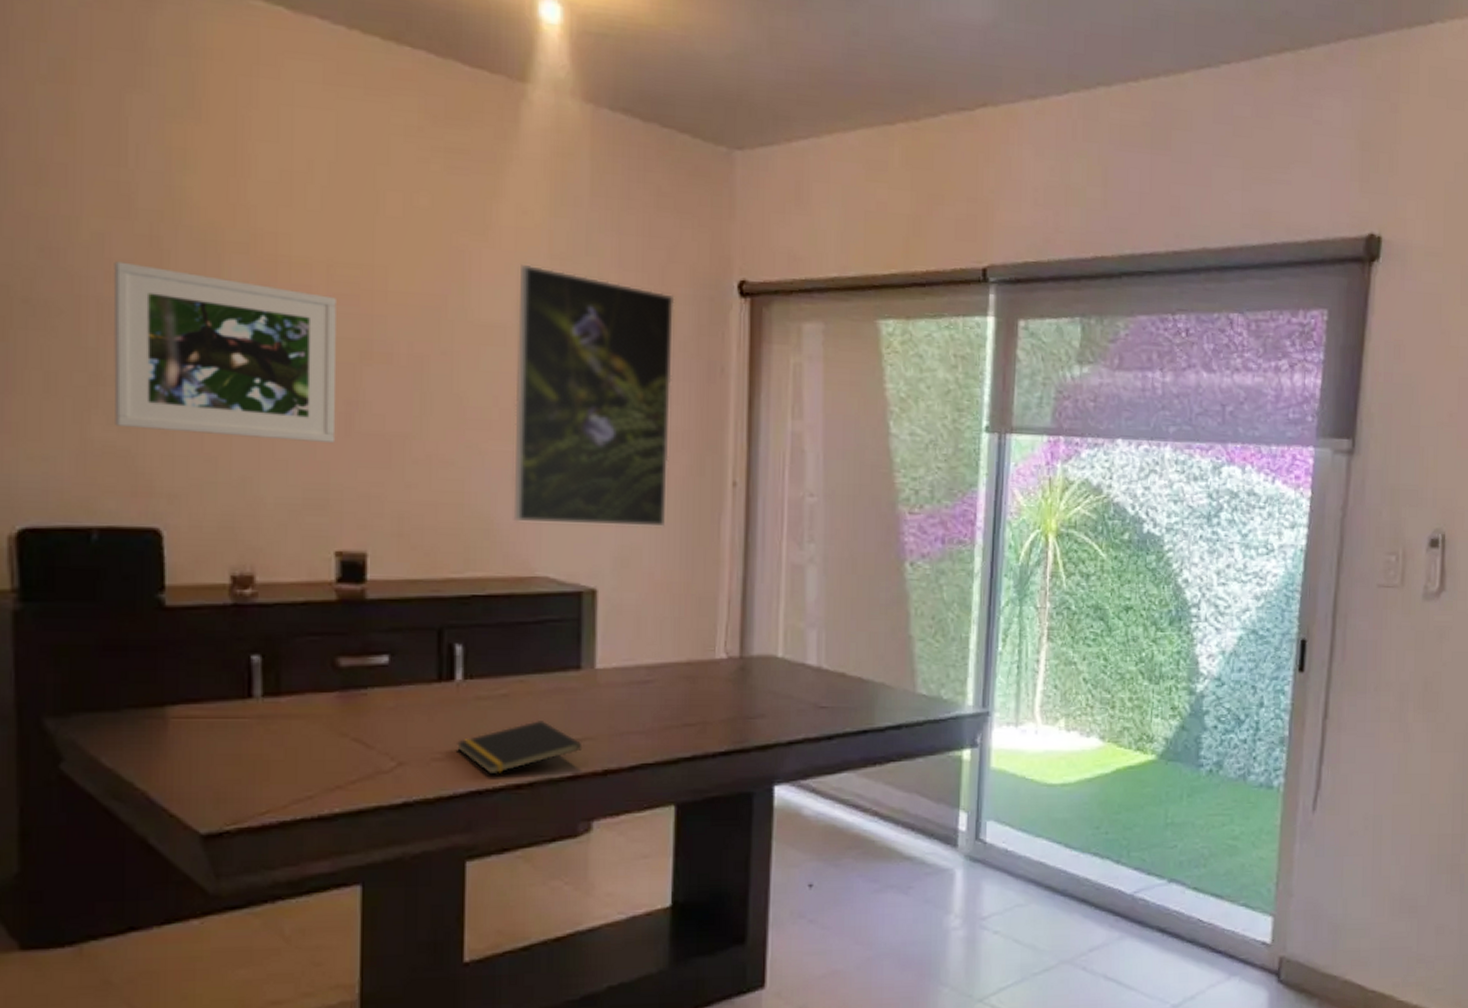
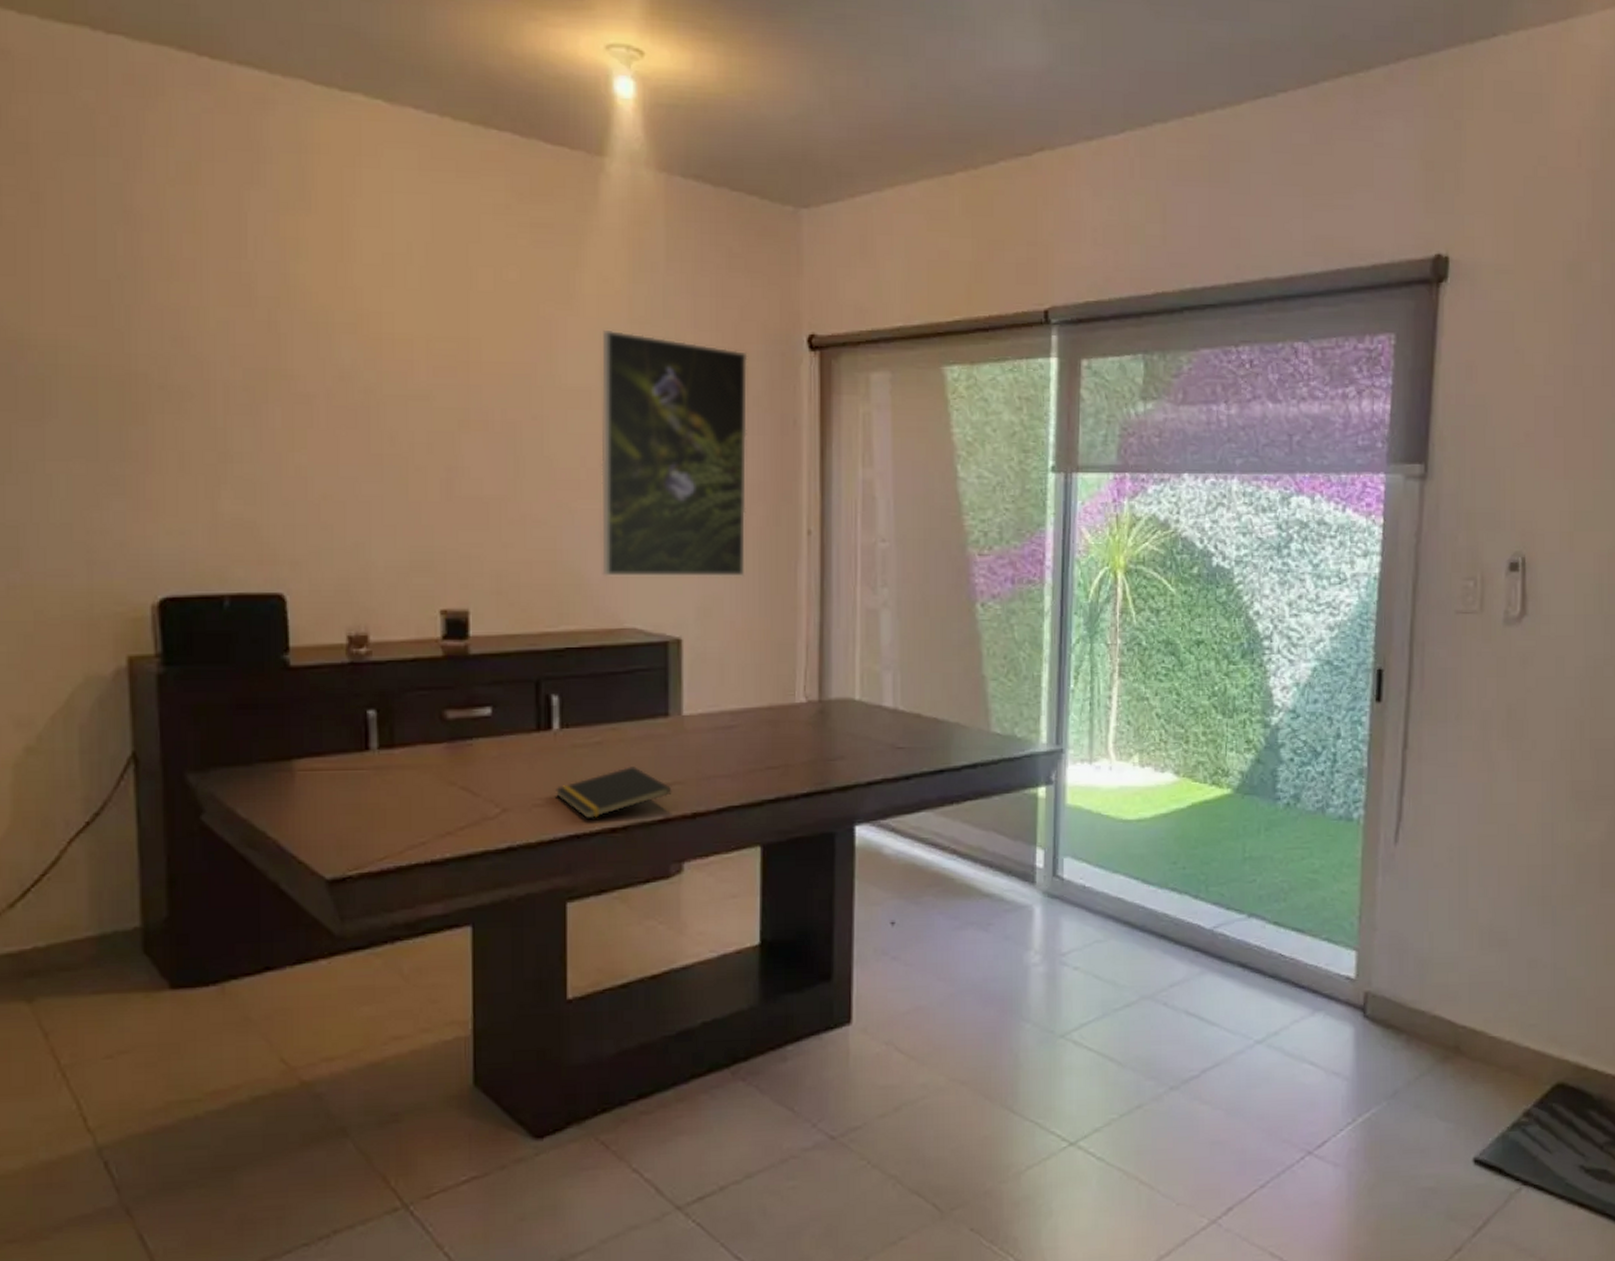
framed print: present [113,261,337,443] -> none [237,346,438,507]

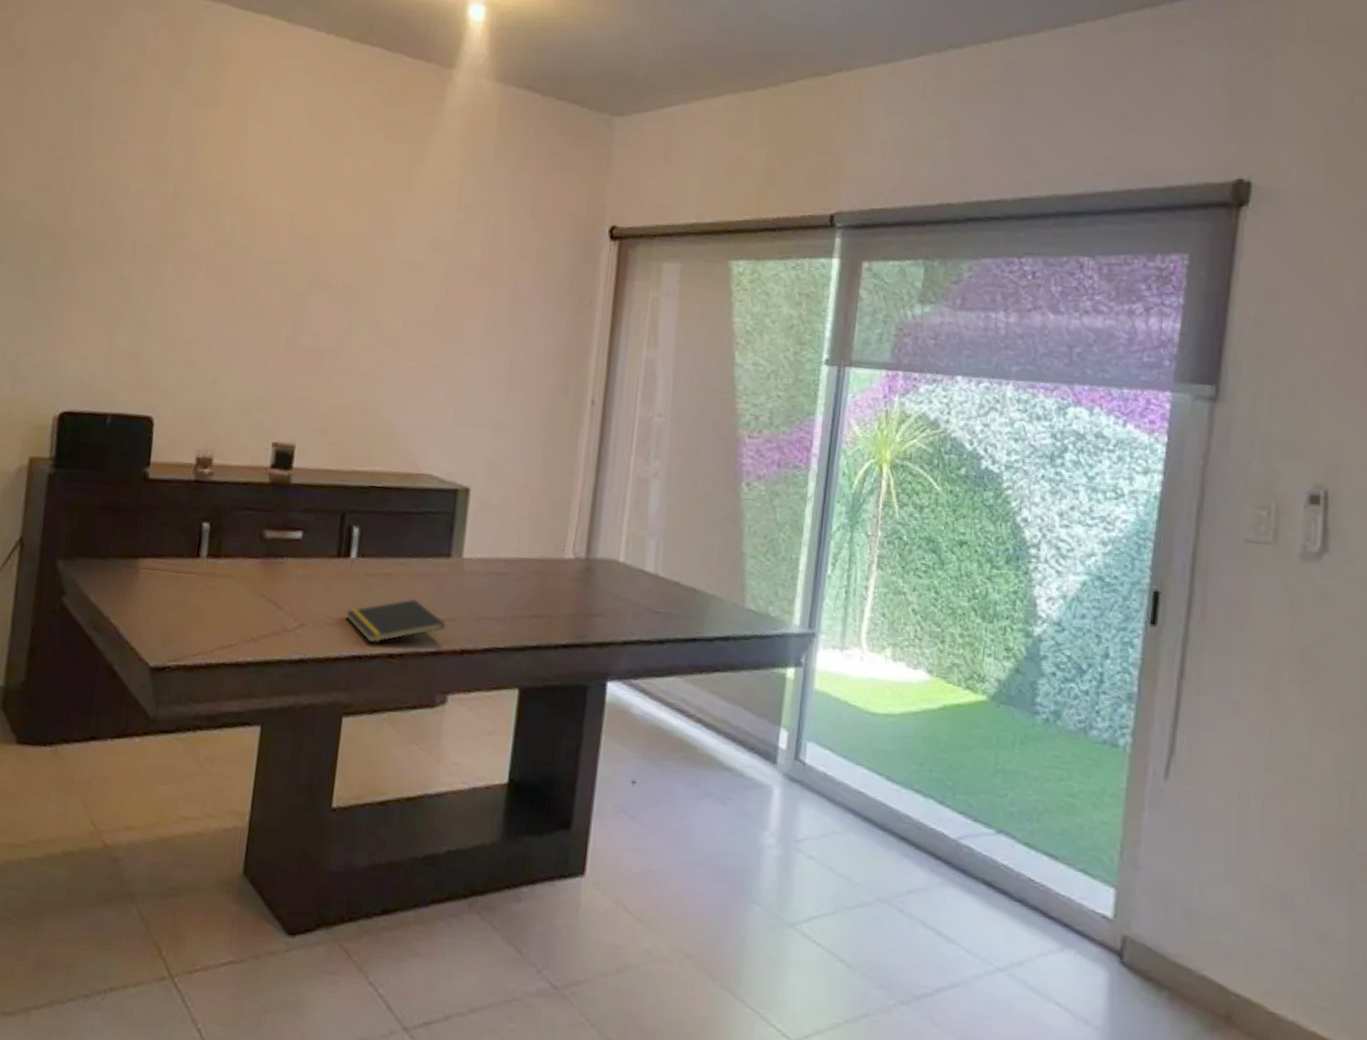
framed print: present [601,329,748,576] -> none [409,213,556,437]

